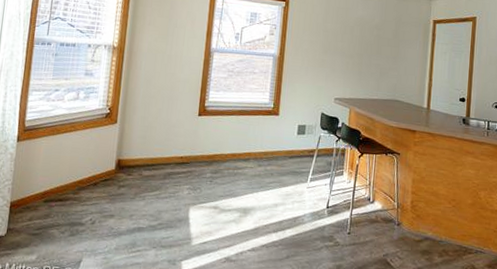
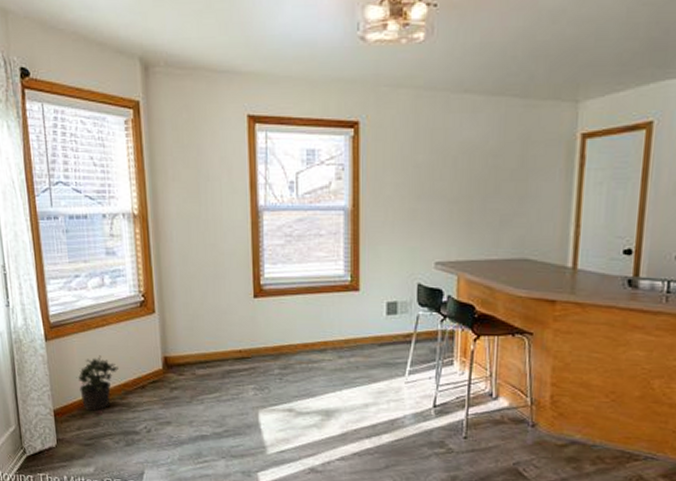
potted plant: none [37,156,77,204] -> present [76,355,118,411]

